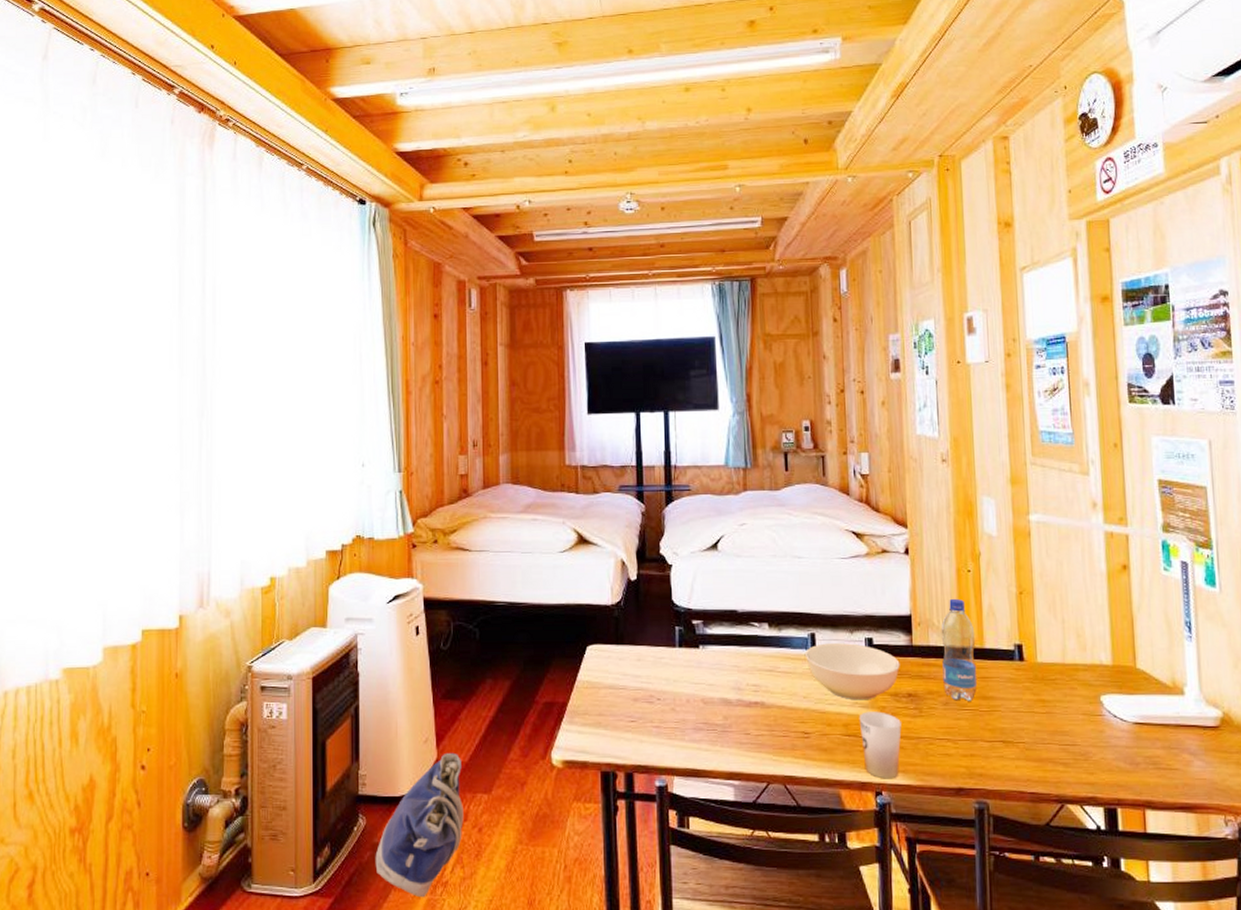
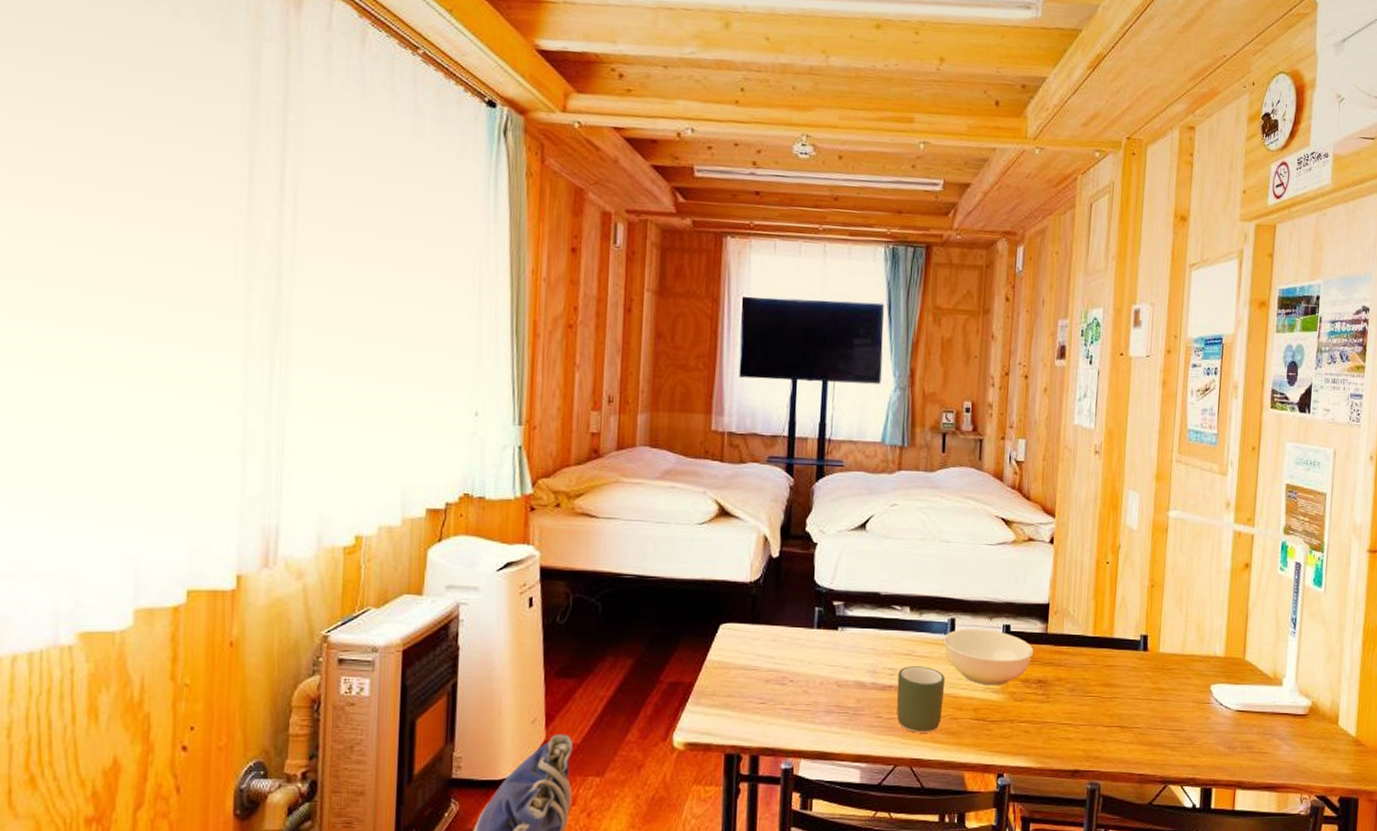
mug: none [762,682,812,749] -> present [896,666,946,733]
cup: present [859,711,902,779] -> none [989,697,1029,762]
bottle: present [941,598,977,702] -> none [1071,588,1107,689]

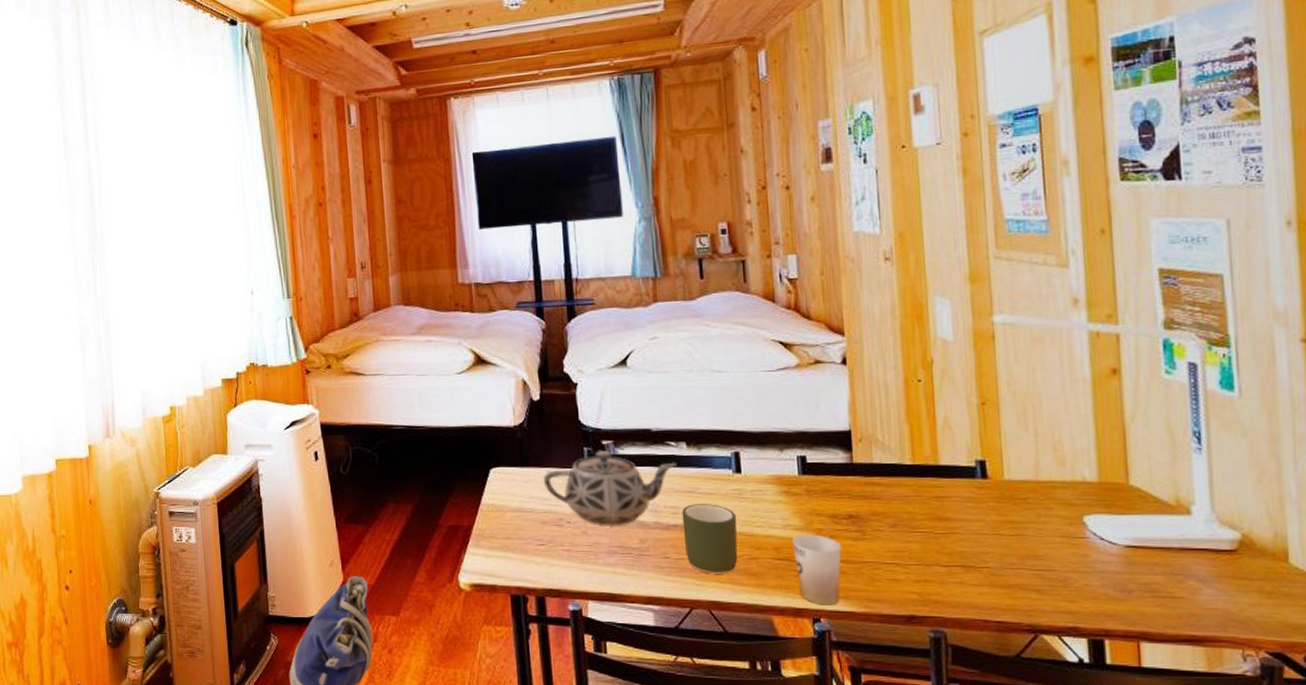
teapot: none [771,610,899,686] -> present [543,449,677,526]
bowl: present [943,629,1034,686] -> none [728,462,839,523]
cup: none [989,697,1029,762] -> present [791,534,842,606]

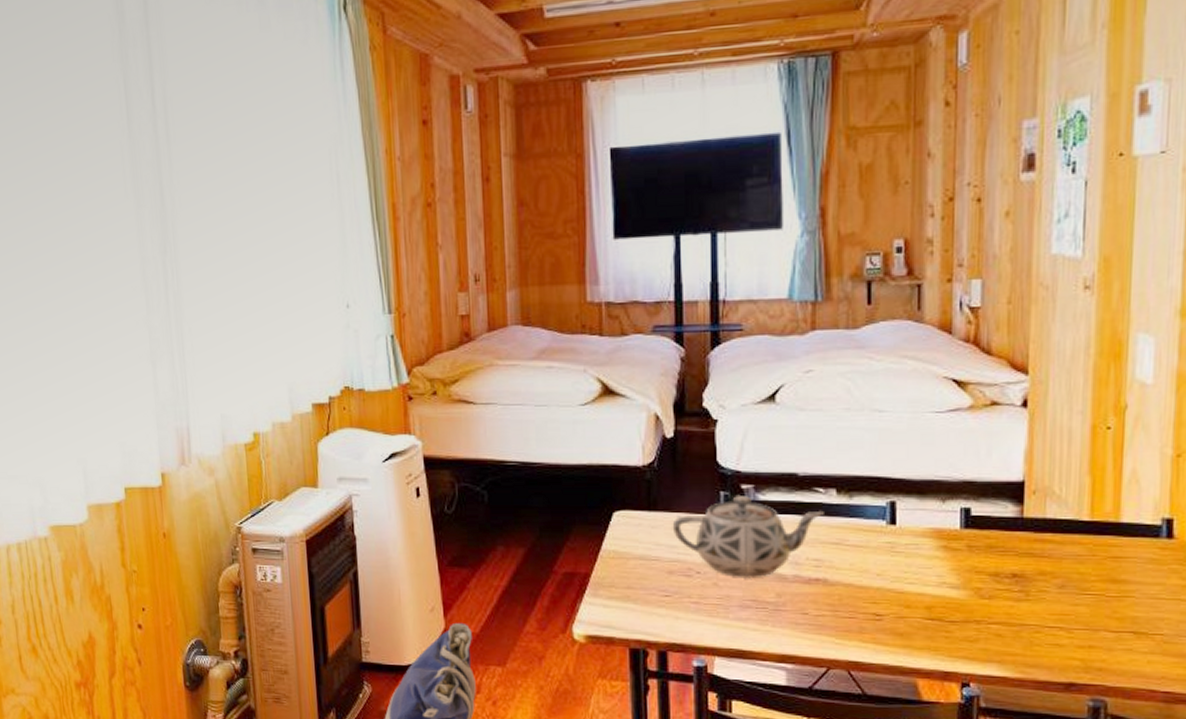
mug: present [681,504,738,574] -> none [825,557,887,633]
cup: present [791,534,842,606] -> none [946,593,1001,670]

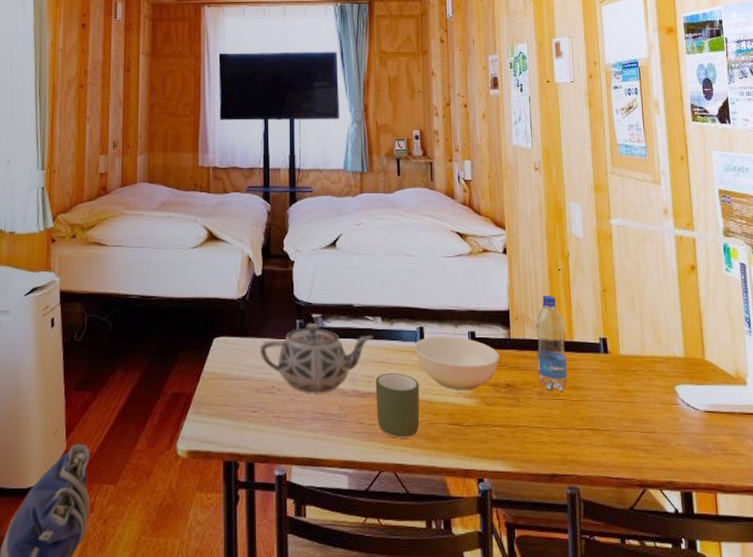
mug: none [825,557,887,633] -> present [375,373,420,438]
bowl: none [881,513,1005,580] -> present [414,336,500,391]
bottle: none [1060,461,1110,586] -> present [535,295,568,392]

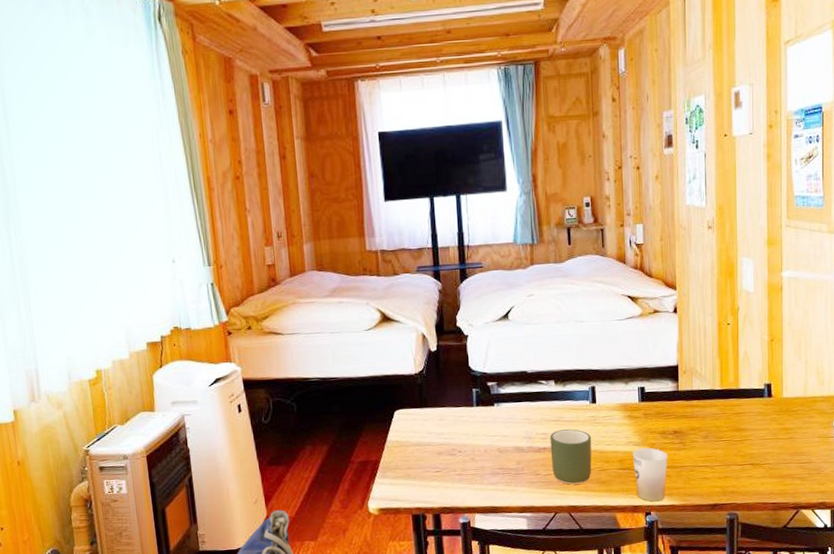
teapot: present [259,322,373,394] -> none [439,390,547,452]
bowl: present [414,336,500,391] -> none [586,392,668,440]
cup: none [462,401,501,466] -> present [632,447,668,502]
bottle: present [535,295,568,392] -> none [703,348,732,435]

